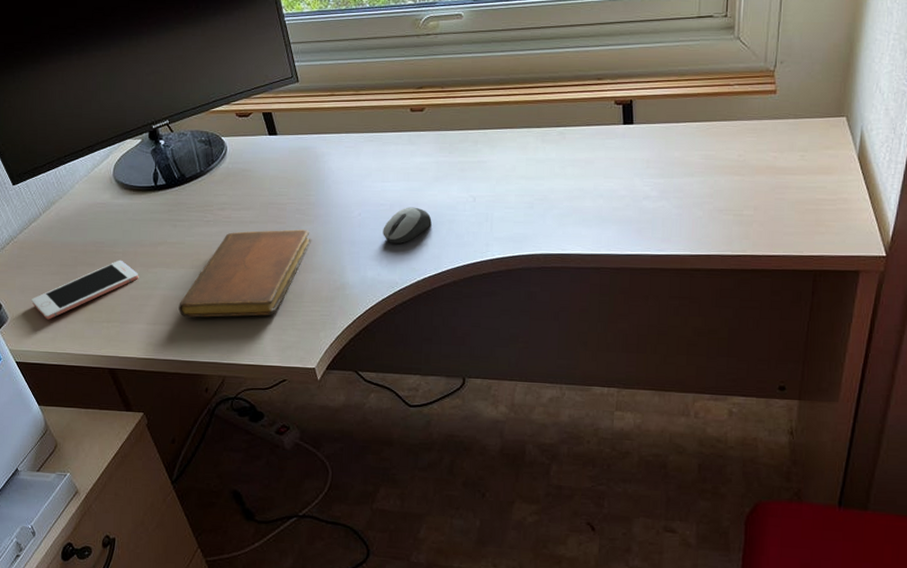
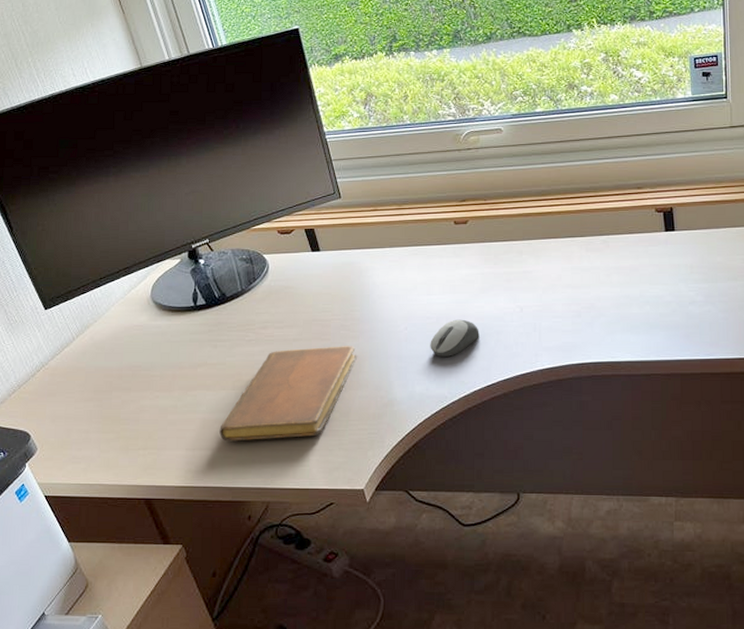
cell phone: present [32,260,139,320] -> none [63,383,178,449]

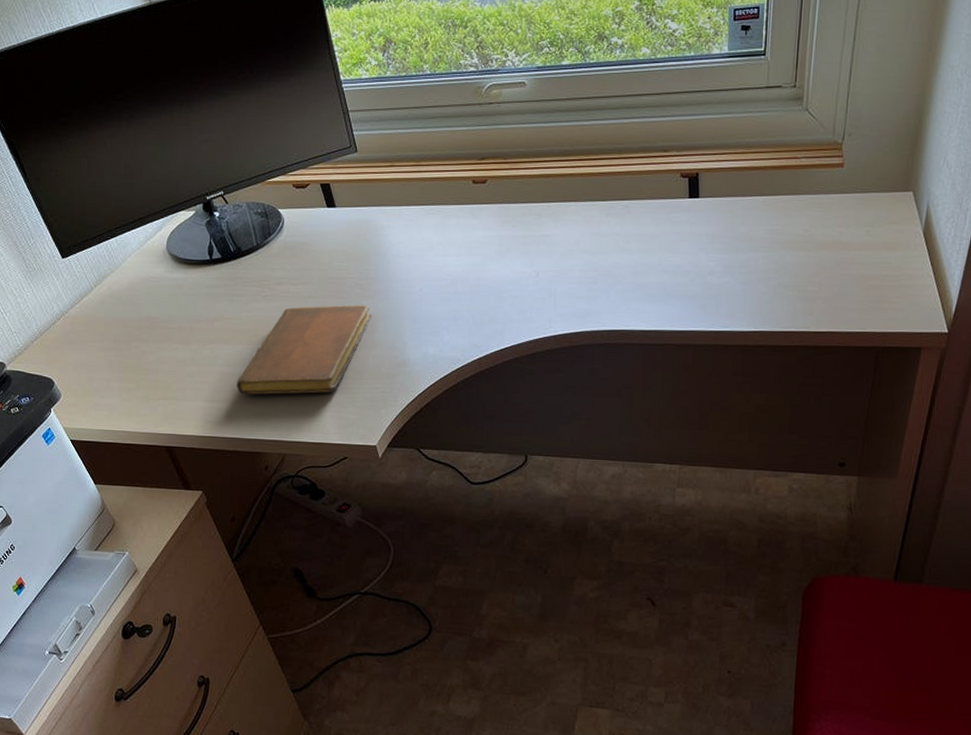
computer mouse: present [430,319,479,357] -> none [444,282,494,319]

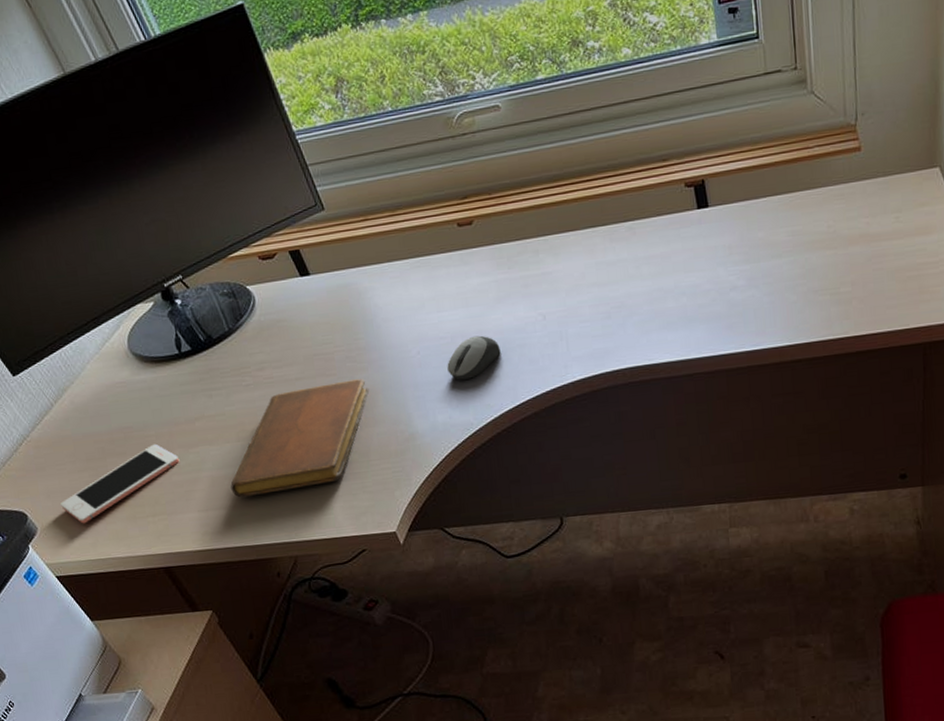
cell phone: none [85,335,195,397] -> present [60,443,180,524]
computer mouse: none [444,282,494,319] -> present [447,335,501,380]

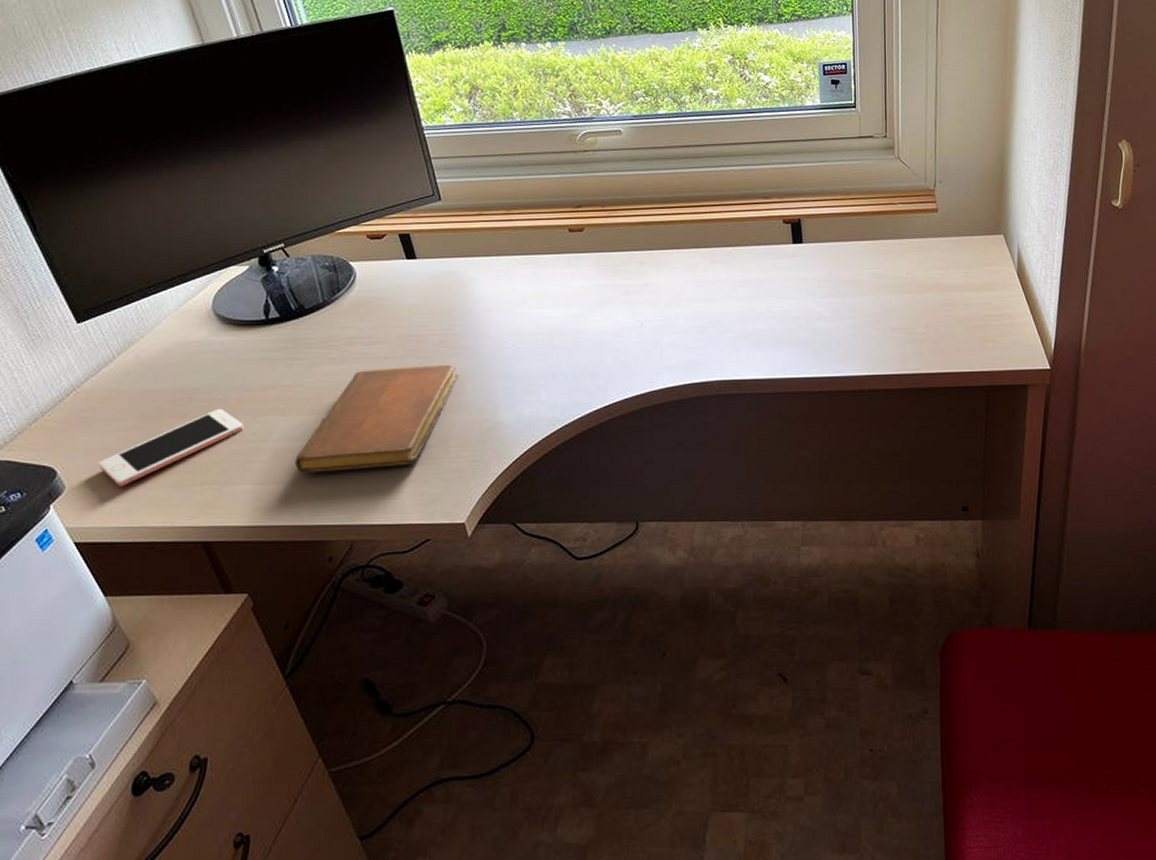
computer mouse: present [447,335,501,380] -> none [541,335,596,376]

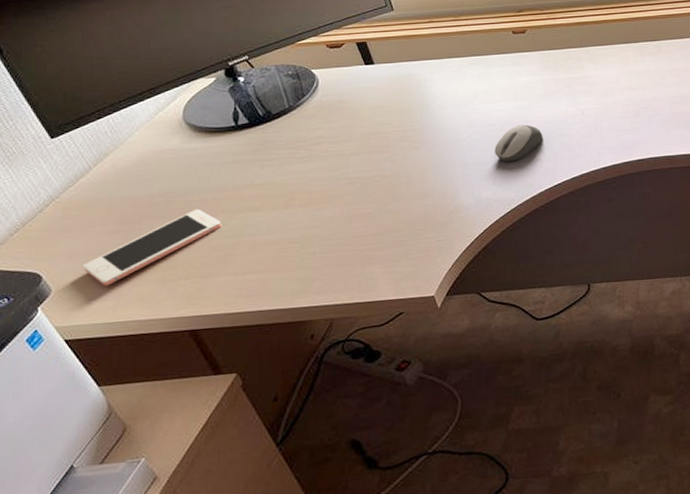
notebook: present [295,364,459,473] -> none [272,156,421,262]
computer mouse: none [541,335,596,376] -> present [494,124,543,162]

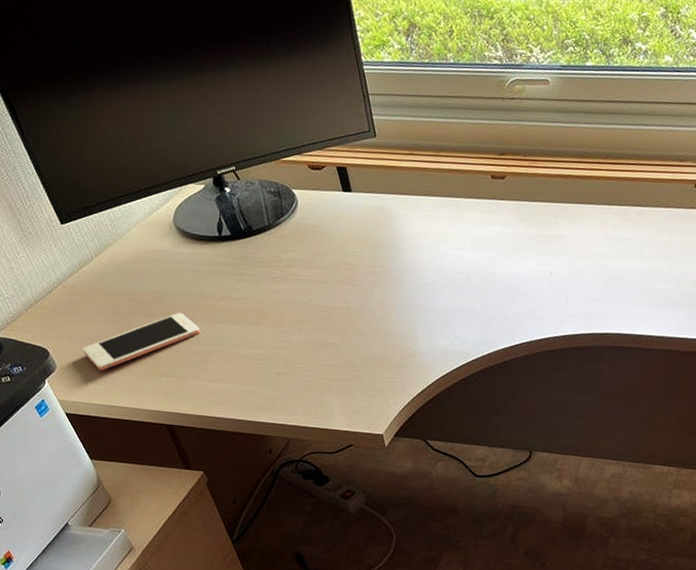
computer mouse: present [494,124,543,162] -> none [457,277,508,314]

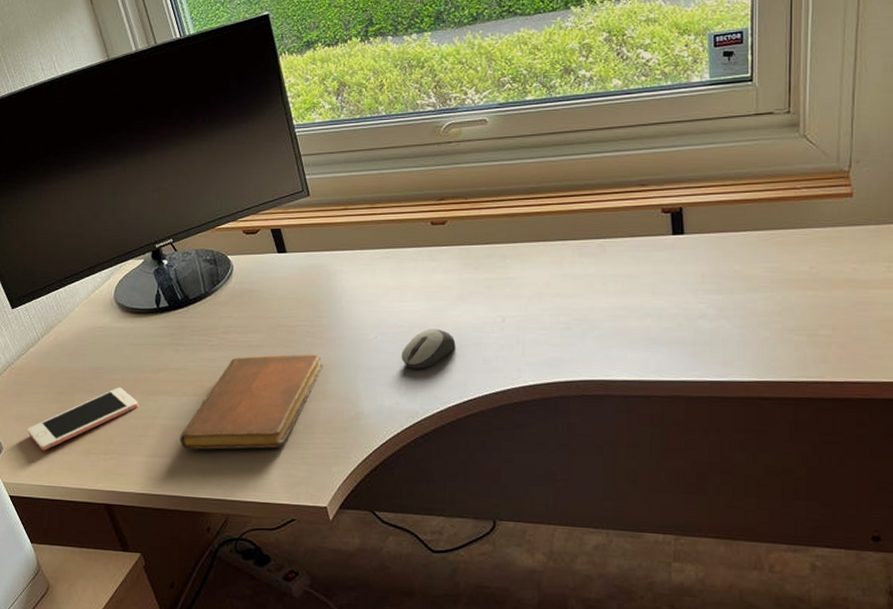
notebook: none [242,291,385,380] -> present [180,354,324,450]
computer mouse: none [457,277,508,314] -> present [401,328,456,369]

